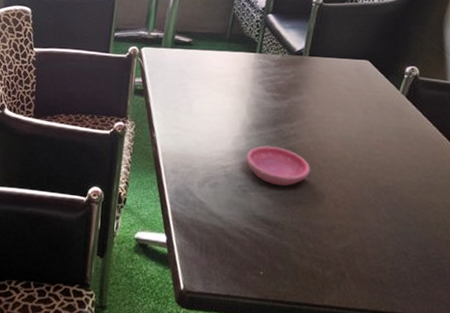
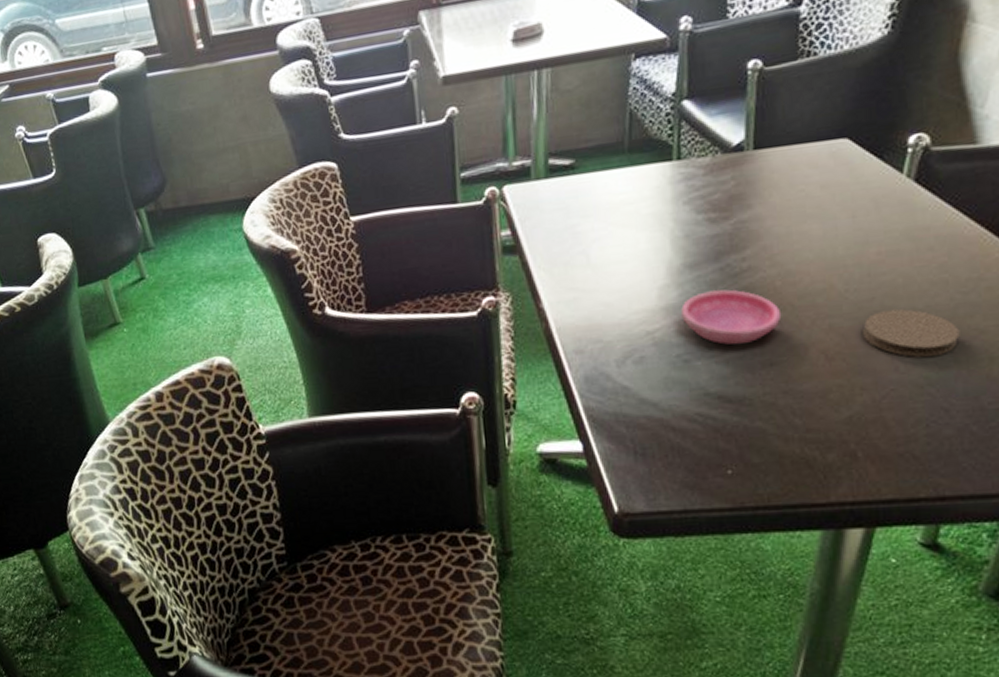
coaster: none [360,179,421,217] -> present [863,309,960,357]

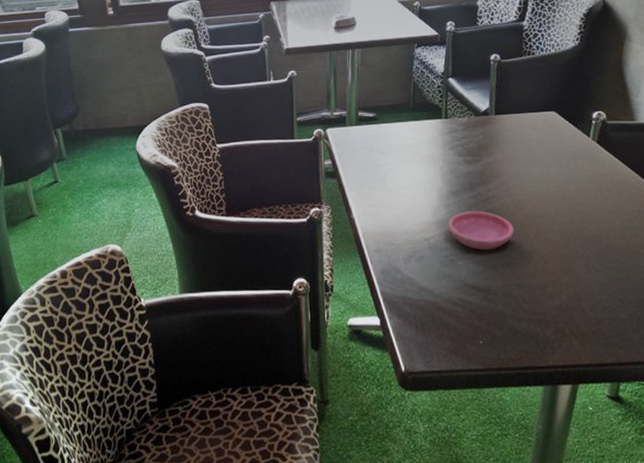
coaster: present [863,309,960,357] -> none [567,230,628,264]

